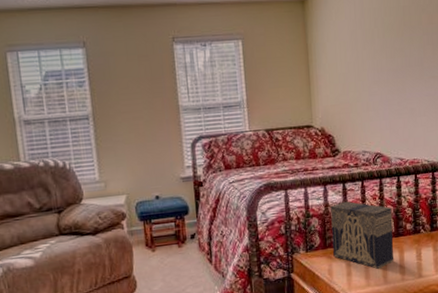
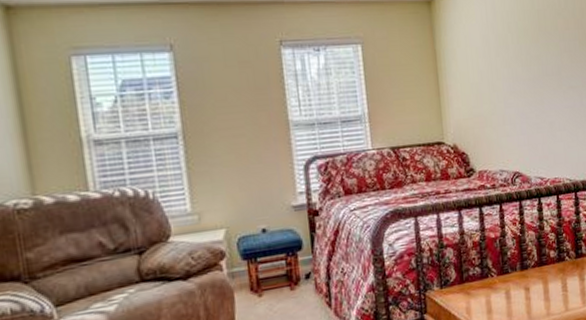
decorative box: present [330,201,394,269] -> none [466,227,538,304]

